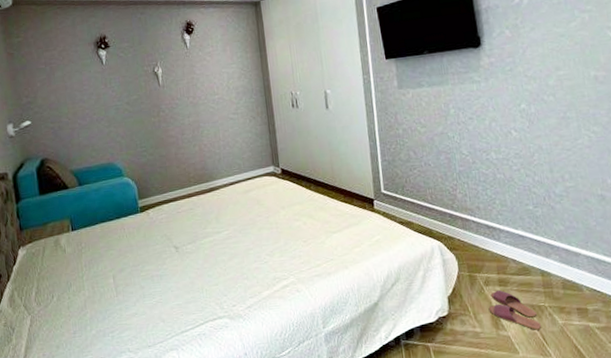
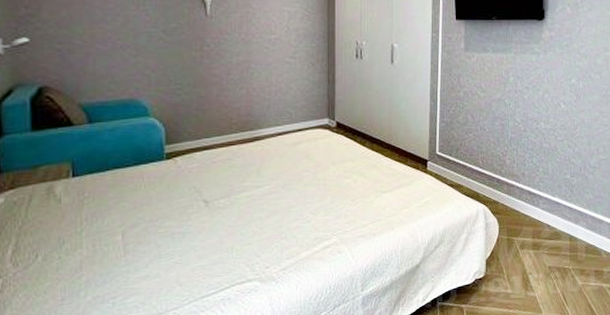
slippers: present [488,289,541,330] -> none [521,253,563,291]

